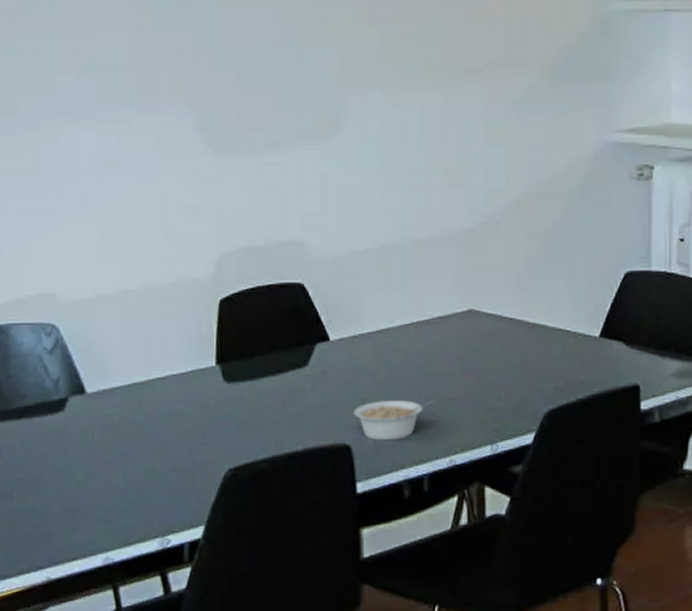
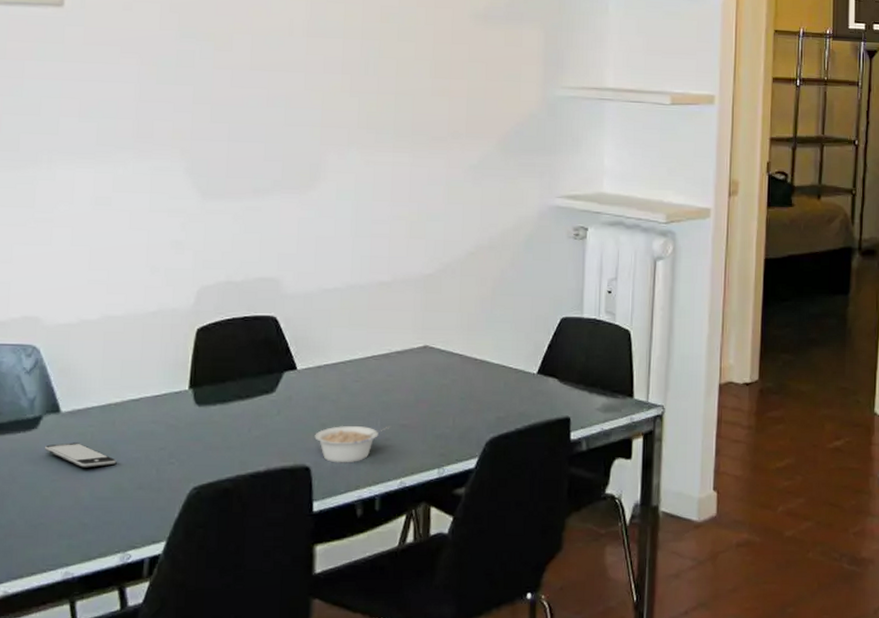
smartphone: none [73,425,148,450] -> present [44,443,117,468]

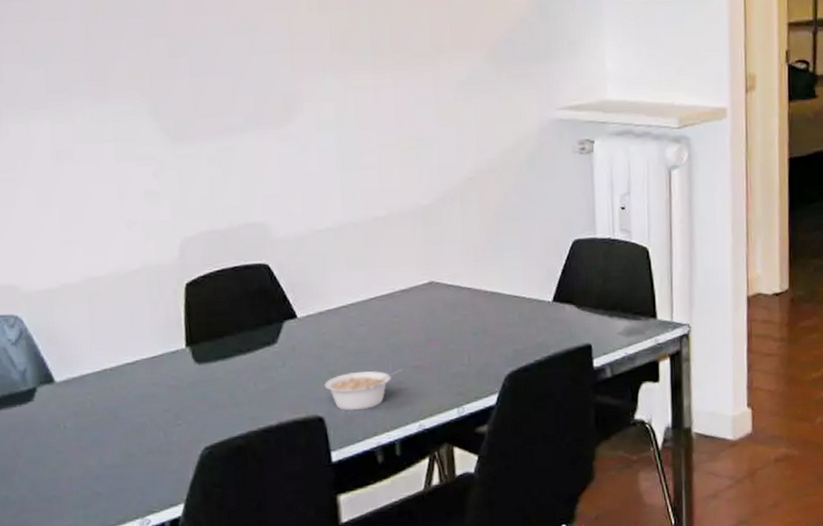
smartphone: present [44,443,117,468] -> none [43,412,122,437]

